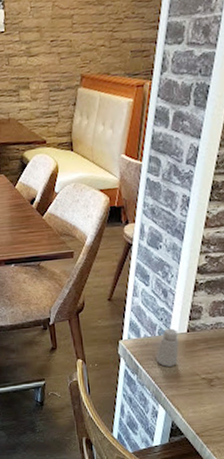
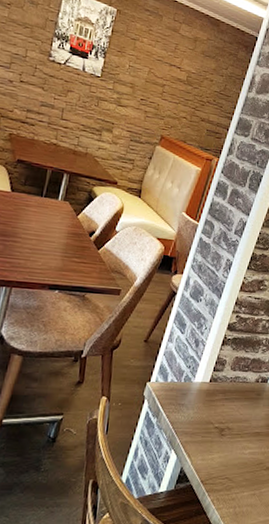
saltshaker: present [156,328,179,367] -> none [177,376,201,413]

